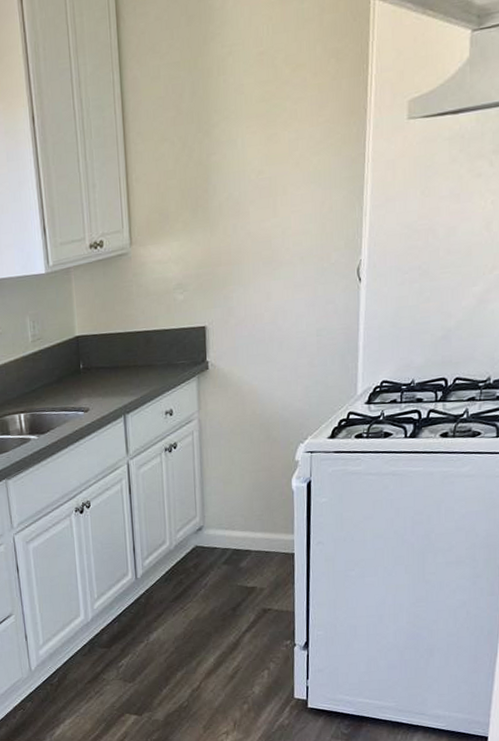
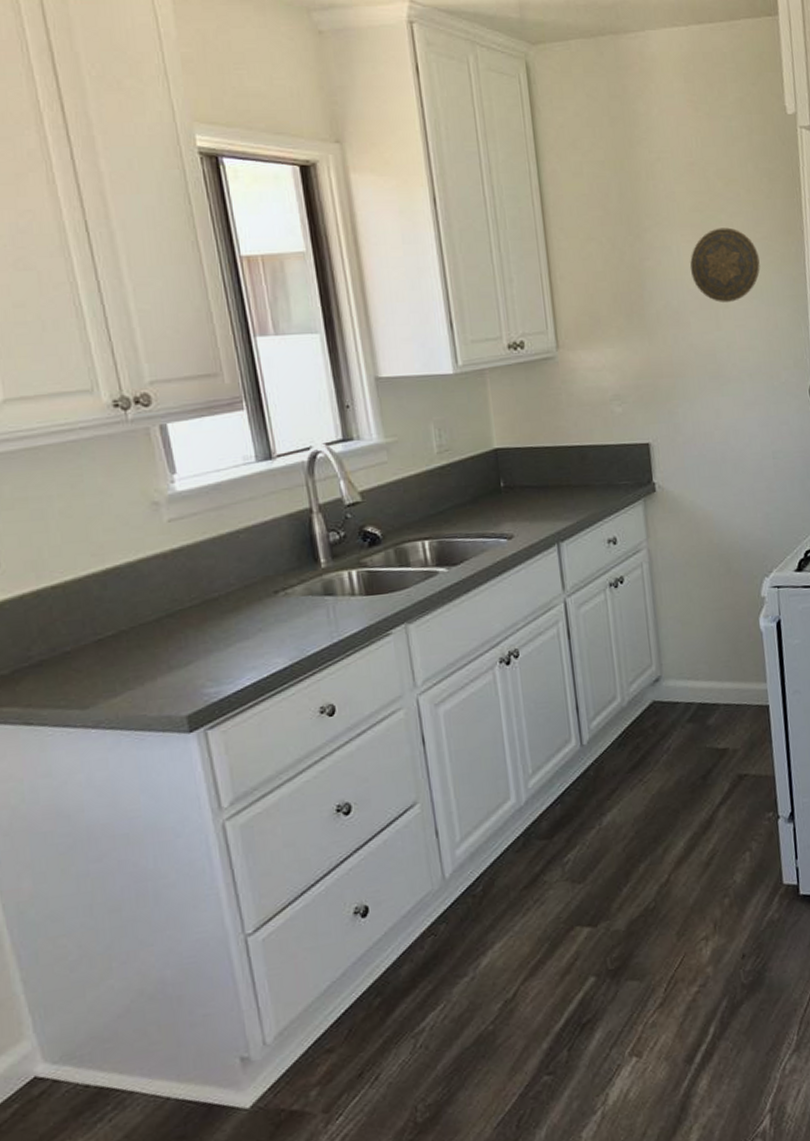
decorative plate: none [252,114,320,190] -> present [689,227,760,302]

